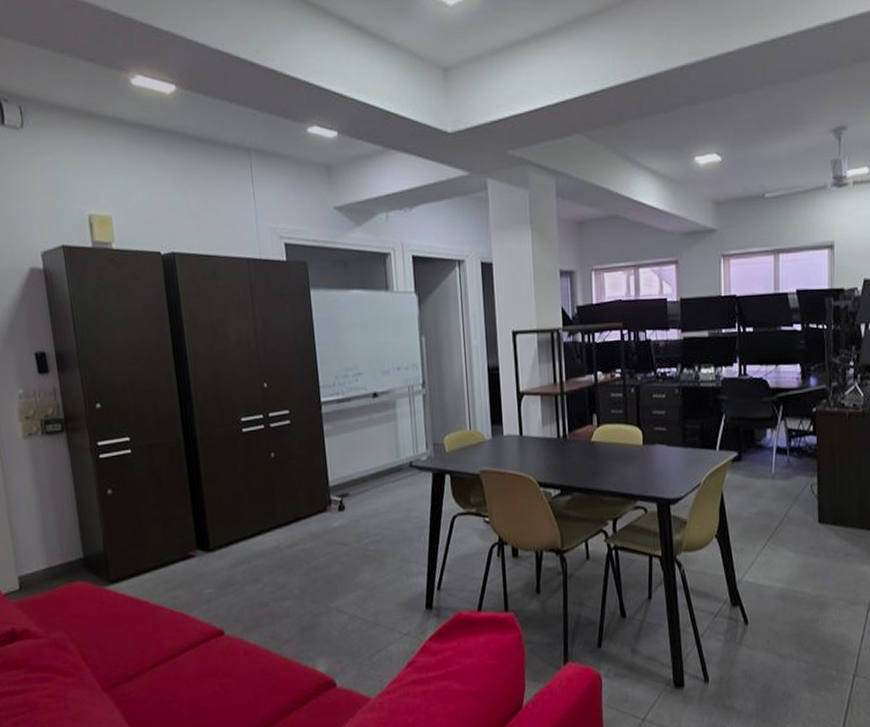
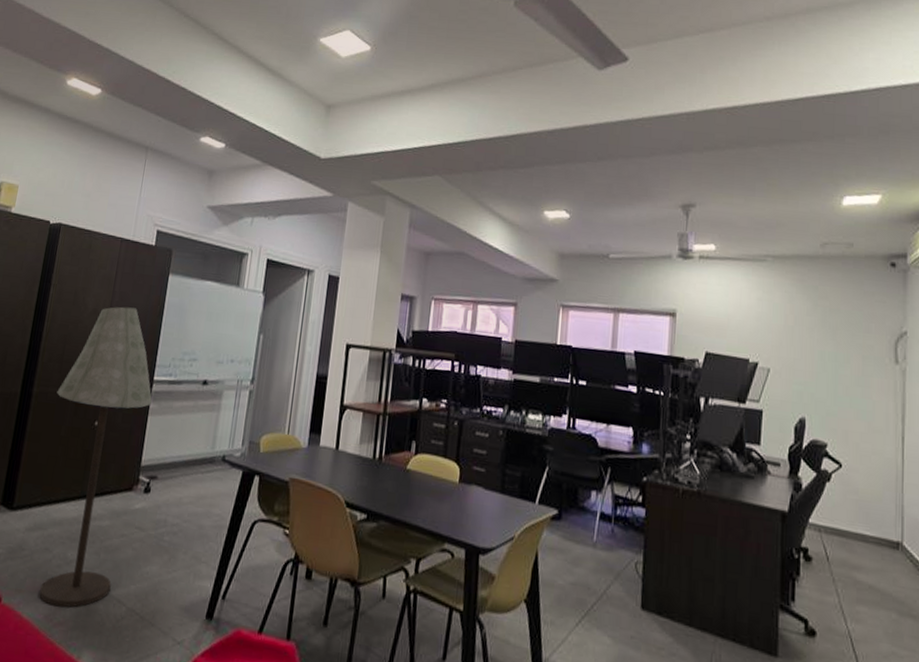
floor lamp: none [222,331,329,628] -> present [39,306,153,608]

